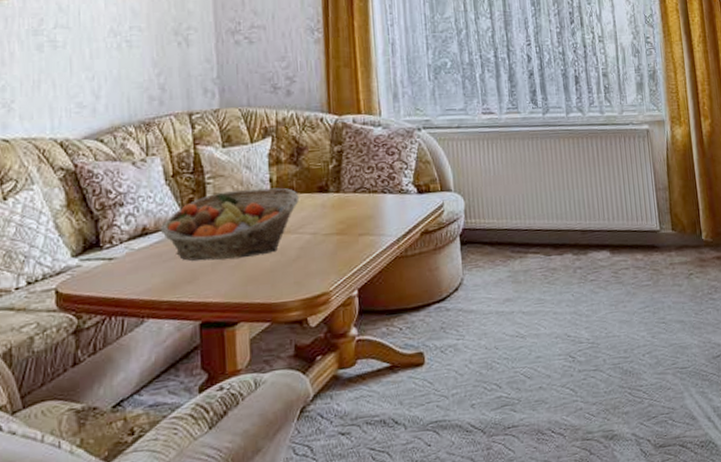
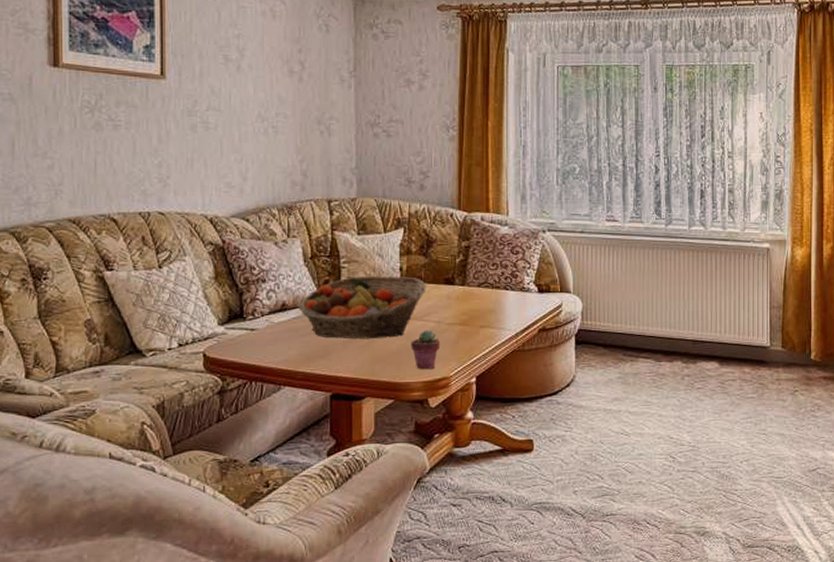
potted succulent: none [285,243,317,287] -> present [411,330,439,370]

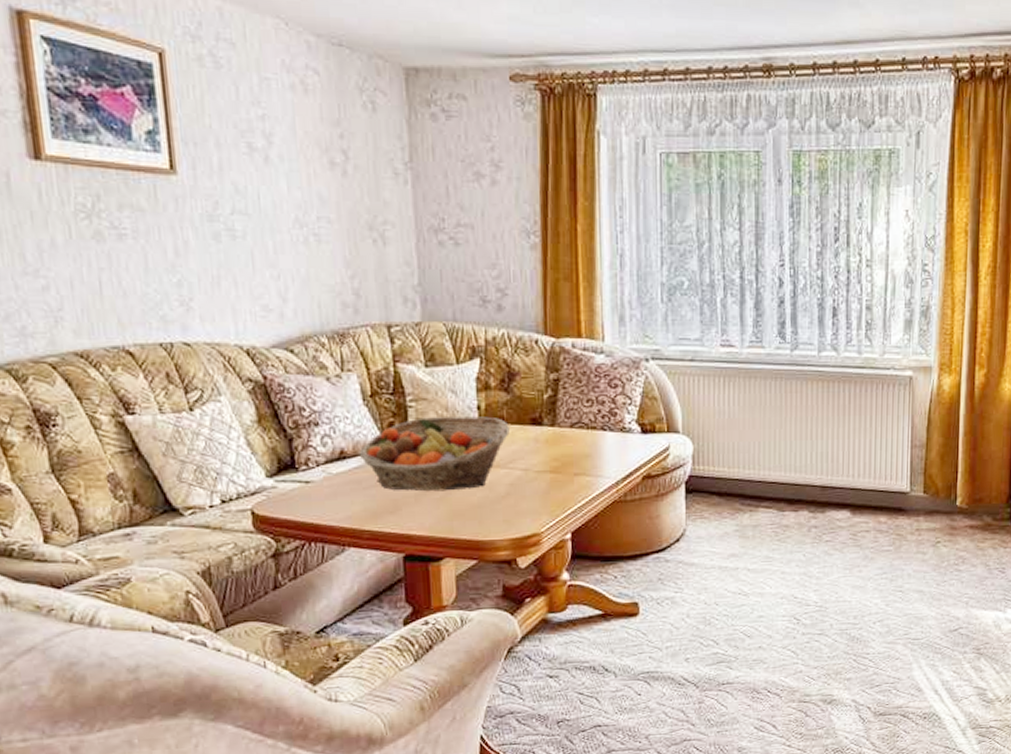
potted succulent: present [411,330,439,370] -> none [494,479,528,525]

